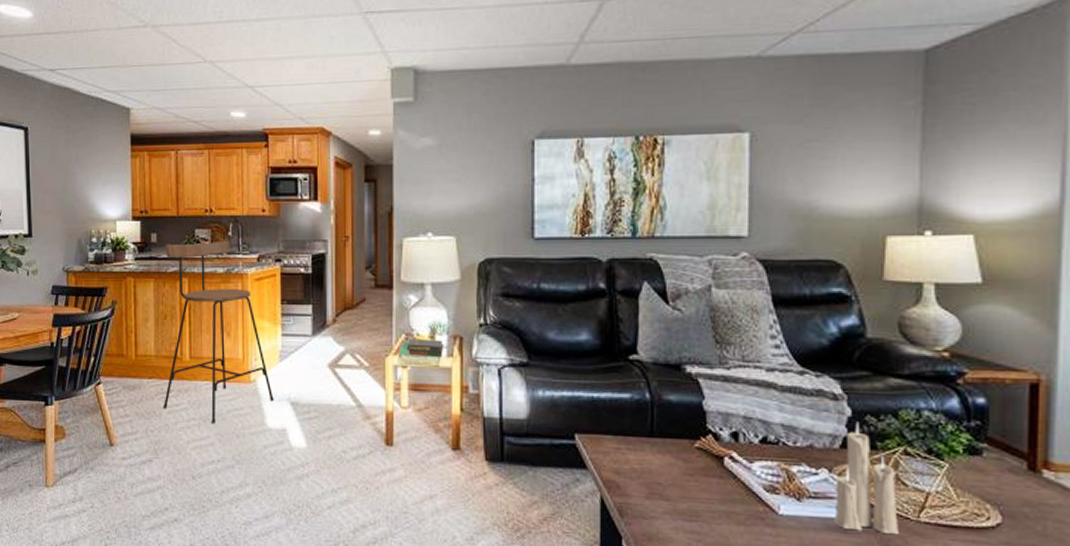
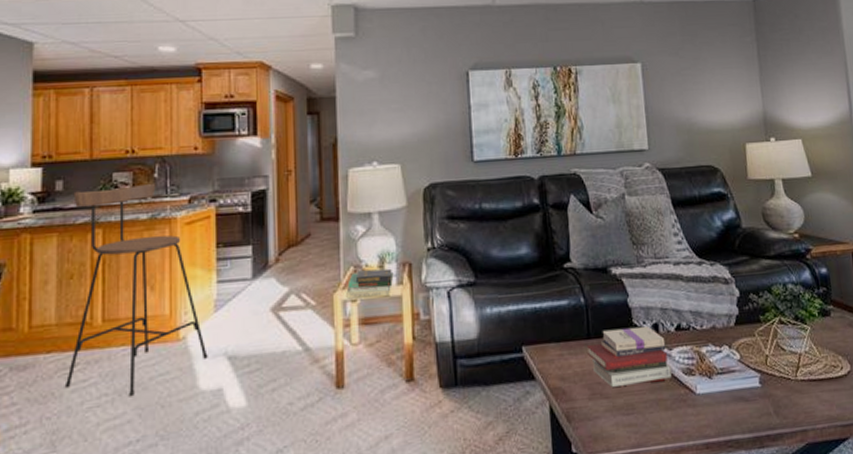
books: none [647,430,749,495] -> present [586,326,672,387]
candle: present [833,422,900,536] -> none [735,300,786,399]

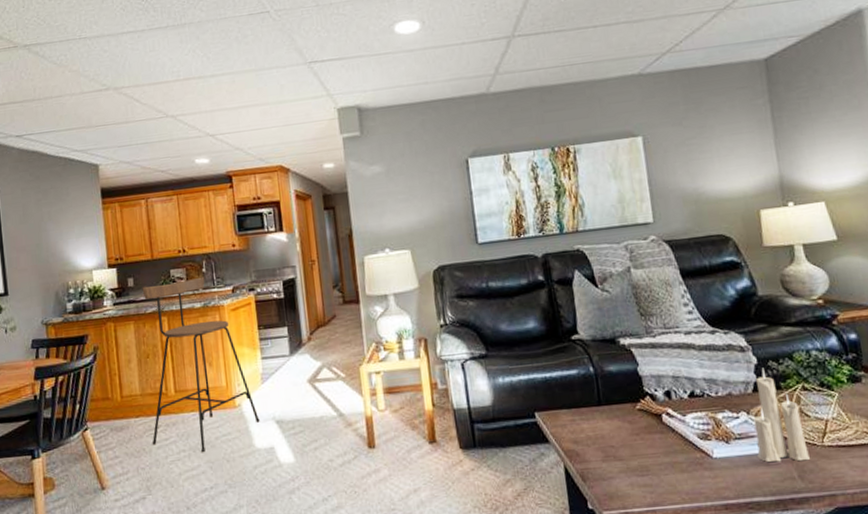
books: present [346,268,394,299] -> none [370,344,412,371]
books: present [586,326,672,387] -> none [597,393,686,450]
candle: none [735,300,786,399] -> present [753,367,811,463]

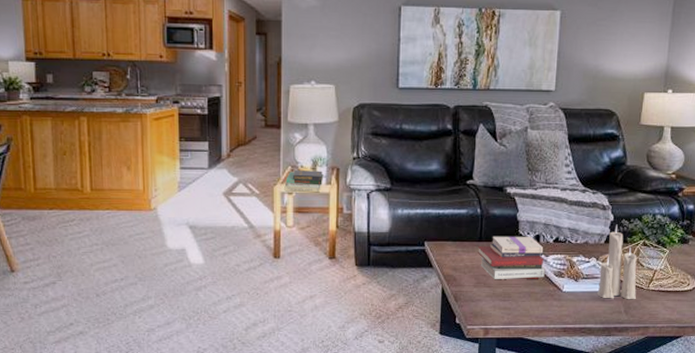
bar stool: present [142,276,260,453] -> none [62,83,174,248]
books: none [370,344,412,371] -> present [284,169,324,193]
books: none [597,393,686,450] -> present [477,236,545,280]

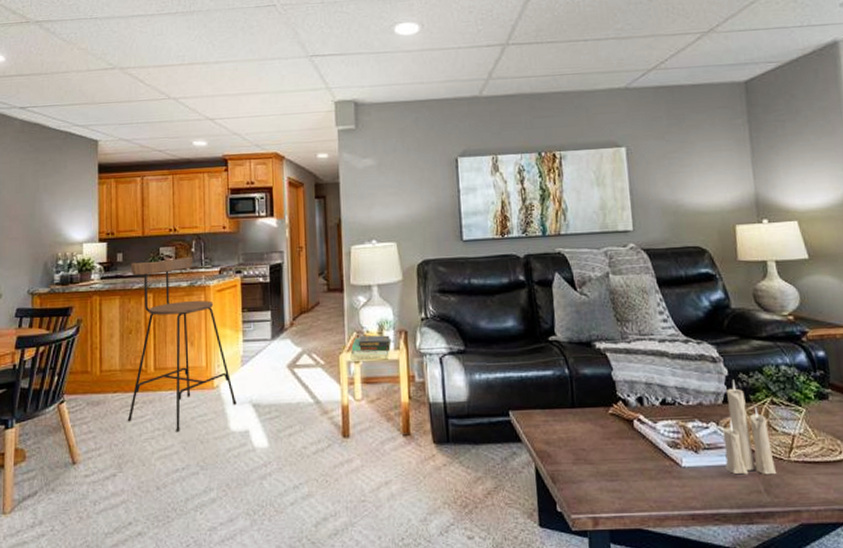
bar stool: none [62,83,174,248] -> present [127,256,237,433]
books: present [477,236,545,280] -> none [570,399,656,454]

